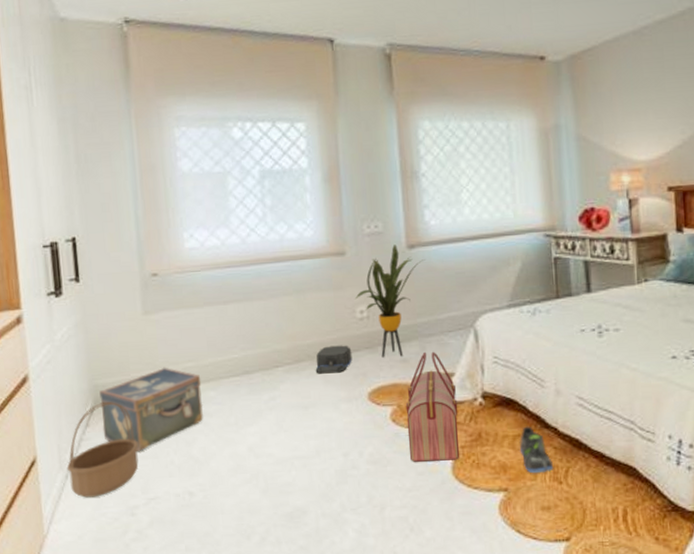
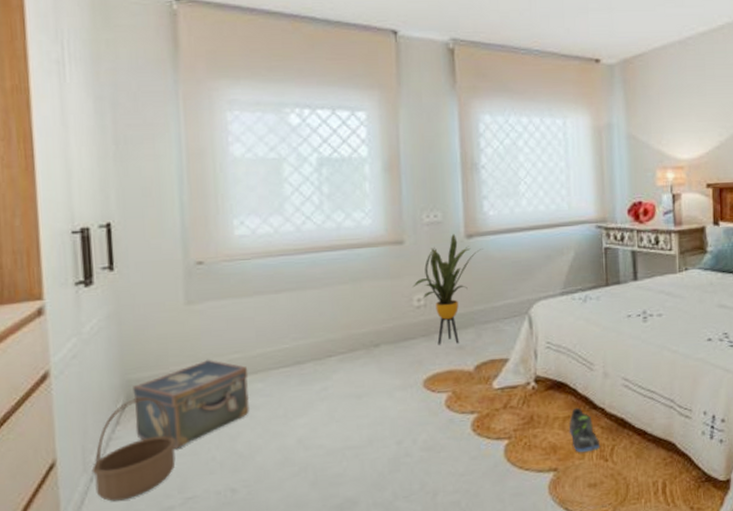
robot vacuum: present [315,345,352,374] -> none [370,333,408,363]
handbag: present [405,351,459,462] -> none [460,338,512,447]

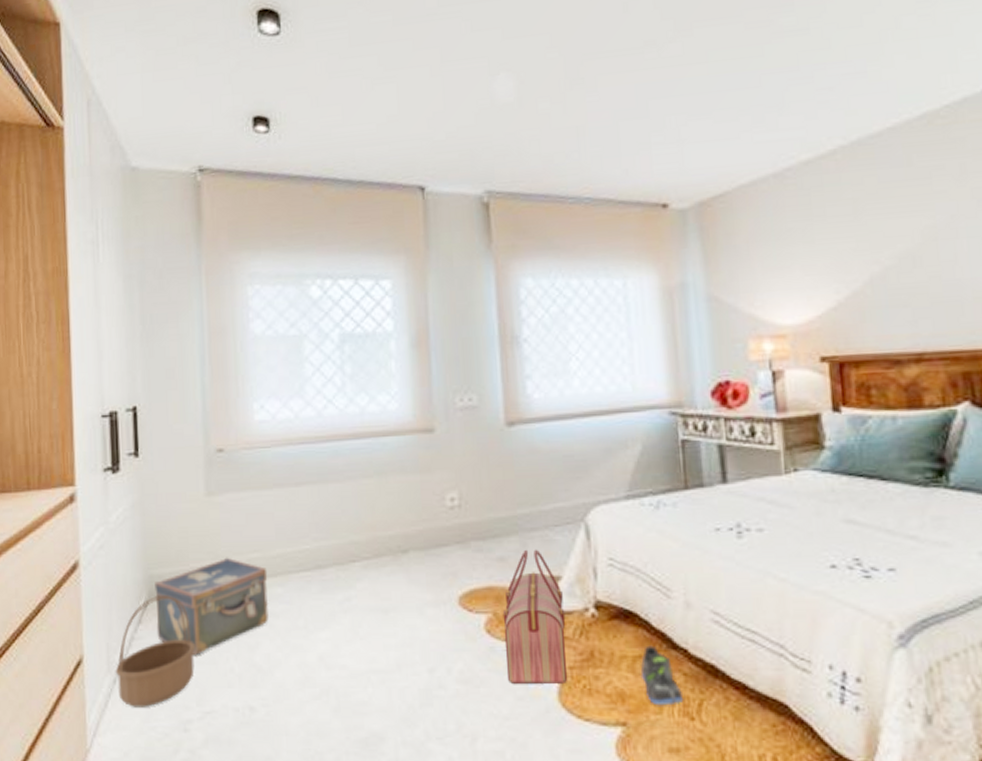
house plant: present [413,234,483,345] -> none [445,421,527,555]
handbag: none [460,338,512,447] -> present [502,549,567,684]

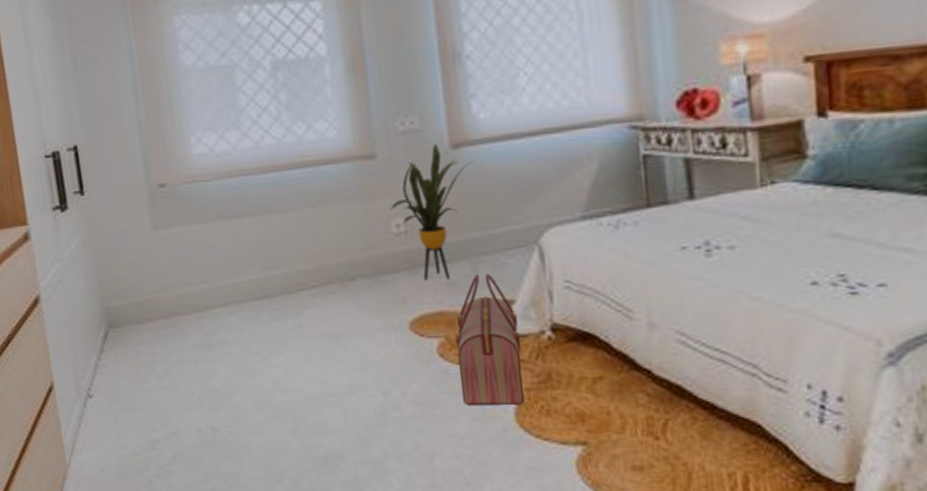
basket: present [115,594,196,707] -> none [84,325,157,428]
suitcase: present [155,557,269,655] -> none [112,288,223,381]
house plant: none [445,421,527,555] -> present [389,144,474,281]
running shoe: present [640,645,684,706] -> none [601,367,648,426]

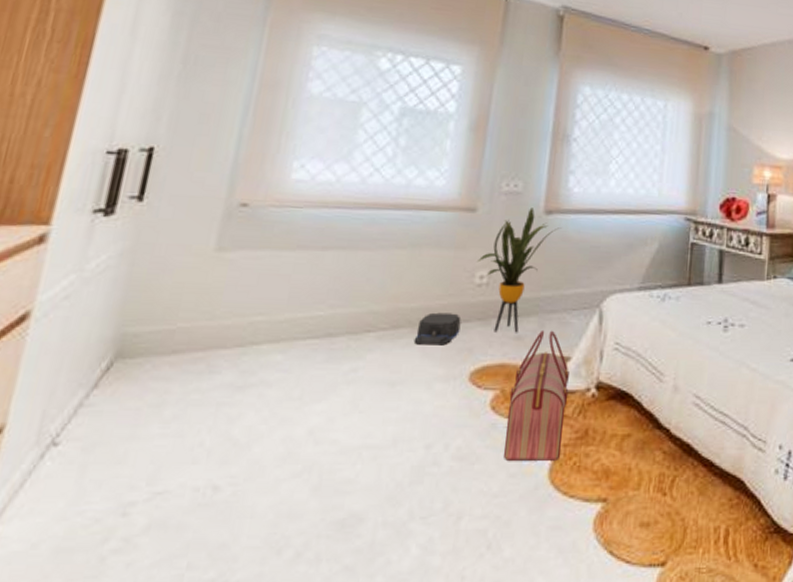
robot vacuum: none [346,265,389,299] -> present [413,312,462,346]

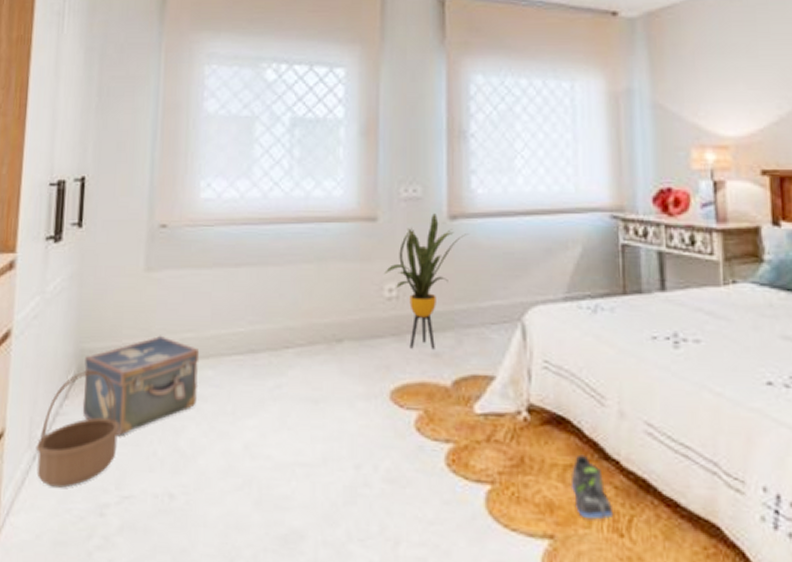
basket: none [42,356,163,488] -> present [36,370,121,488]
suitcase: none [114,318,270,426] -> present [82,335,200,435]
robot vacuum: present [413,312,462,346] -> none [331,328,375,363]
handbag: present [504,330,569,461] -> none [434,346,497,490]
running shoe: none [626,425,660,482] -> present [570,454,614,520]

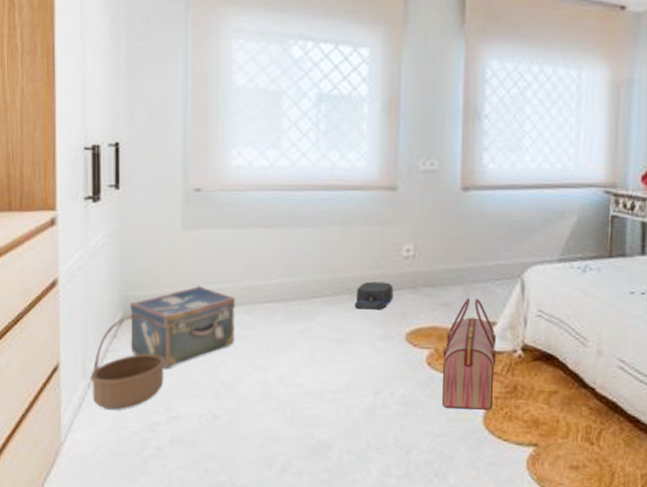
robot vacuum: none [331,328,375,363] -> present [354,281,394,310]
house plant: present [384,213,469,350] -> none [403,185,479,300]
handbag: none [434,346,497,490] -> present [441,297,497,410]
running shoe: present [570,454,614,520] -> none [554,383,587,433]

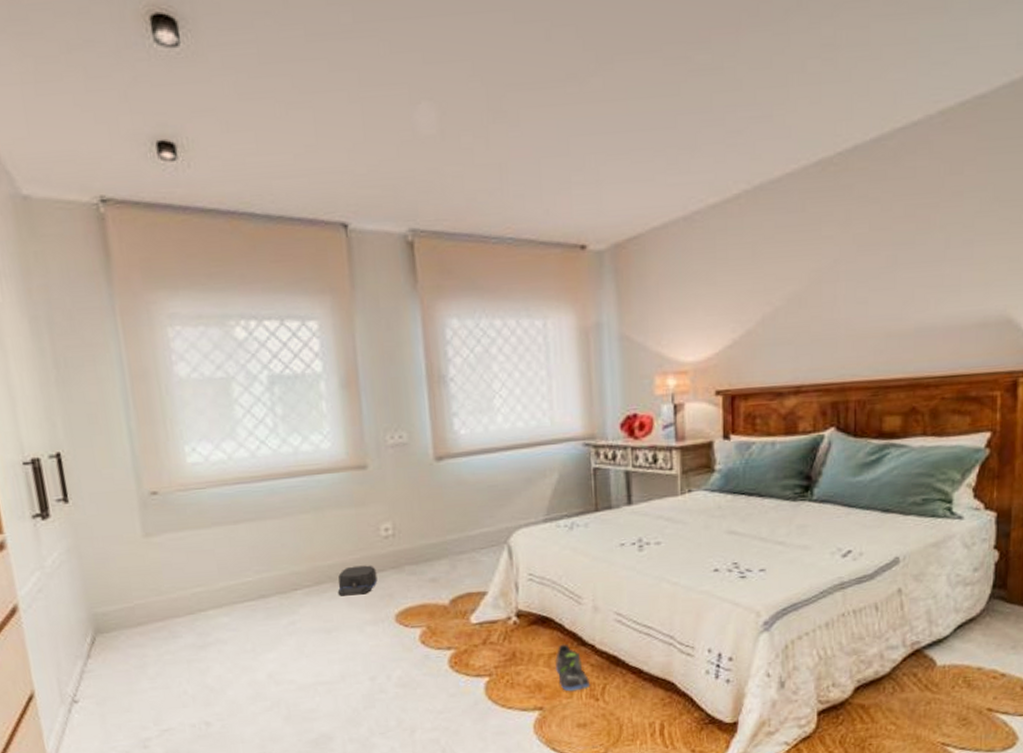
basket: present [89,314,166,410] -> none [68,630,149,732]
suitcase: present [130,285,236,368] -> none [99,592,217,682]
handbag: present [441,297,497,410] -> none [435,569,492,684]
running shoe: none [554,383,587,433] -> present [555,644,591,692]

